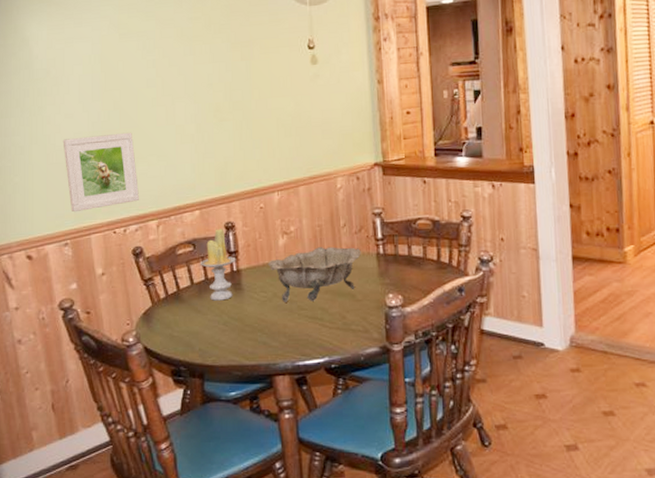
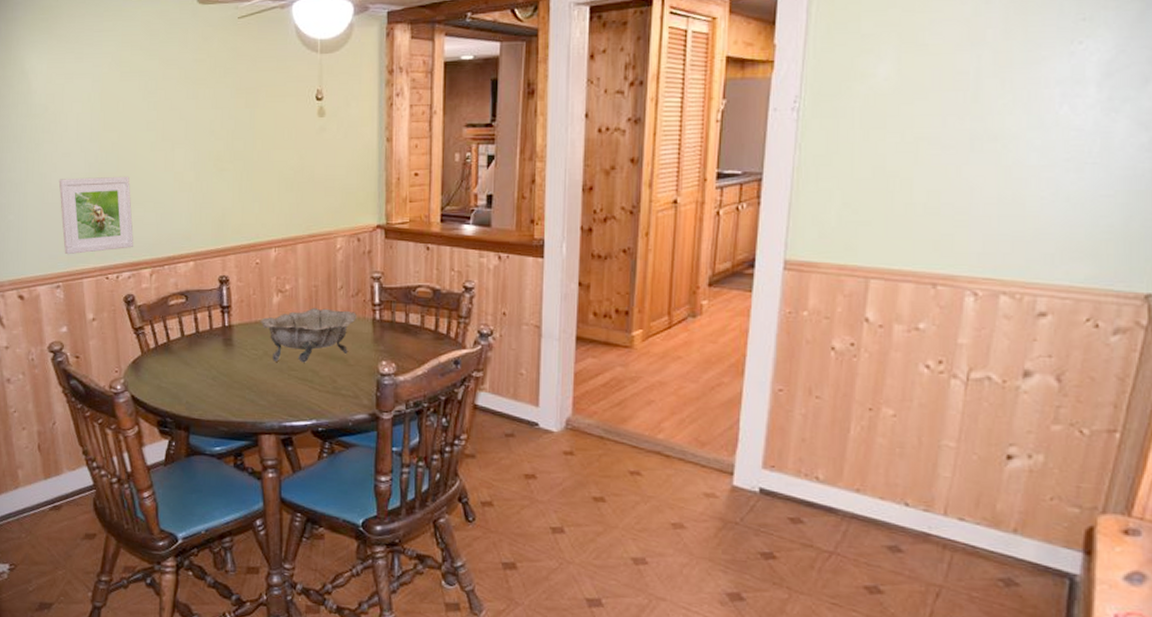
candle: present [199,228,236,301] -> none [191,282,228,355]

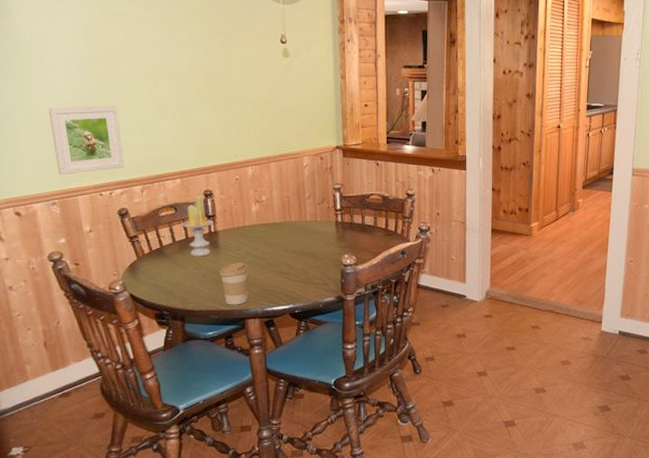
candle: none [191,282,228,355] -> present [181,195,214,257]
coffee cup: none [231,364,266,416] -> present [219,263,249,305]
decorative bowl: present [260,308,357,363] -> none [241,214,322,259]

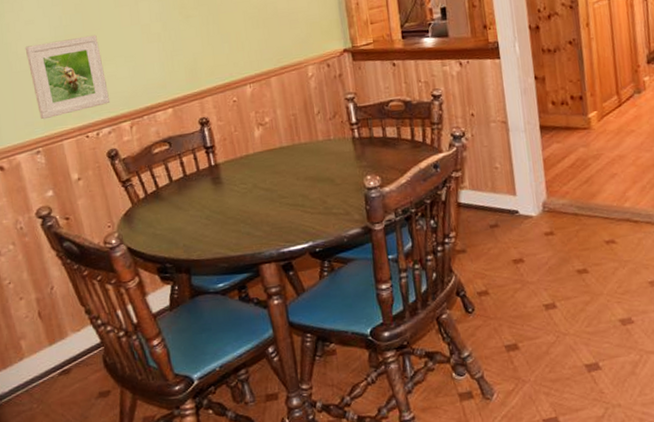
candle: present [181,195,214,257] -> none [177,125,213,197]
coffee cup: present [219,263,249,305] -> none [224,198,260,250]

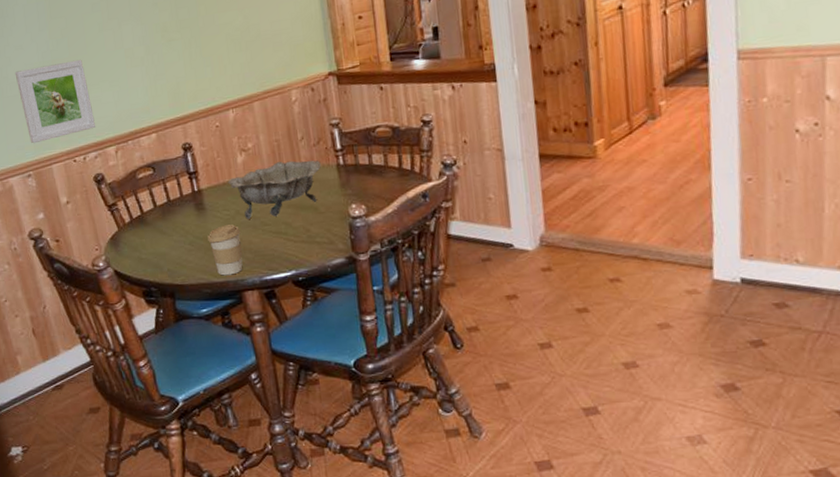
coffee cup: none [224,198,260,250] -> present [207,224,243,276]
decorative bowl: none [245,133,337,192] -> present [228,160,321,219]

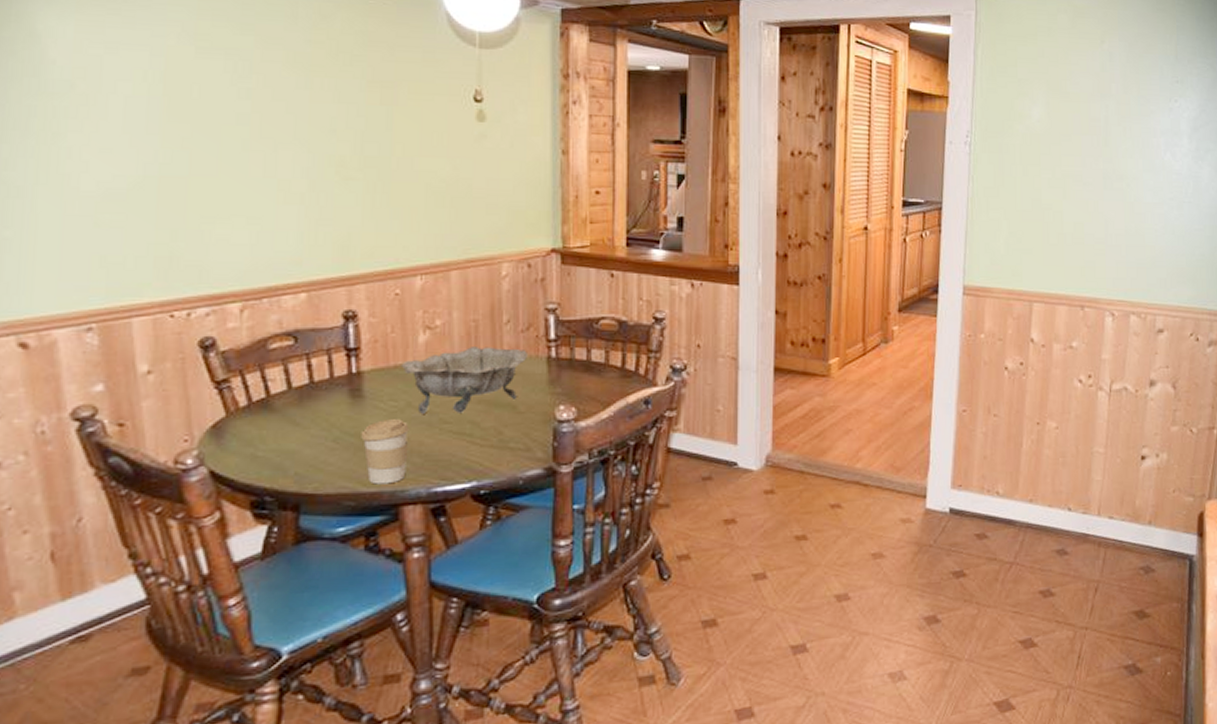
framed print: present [15,59,96,144] -> none [92,181,216,286]

